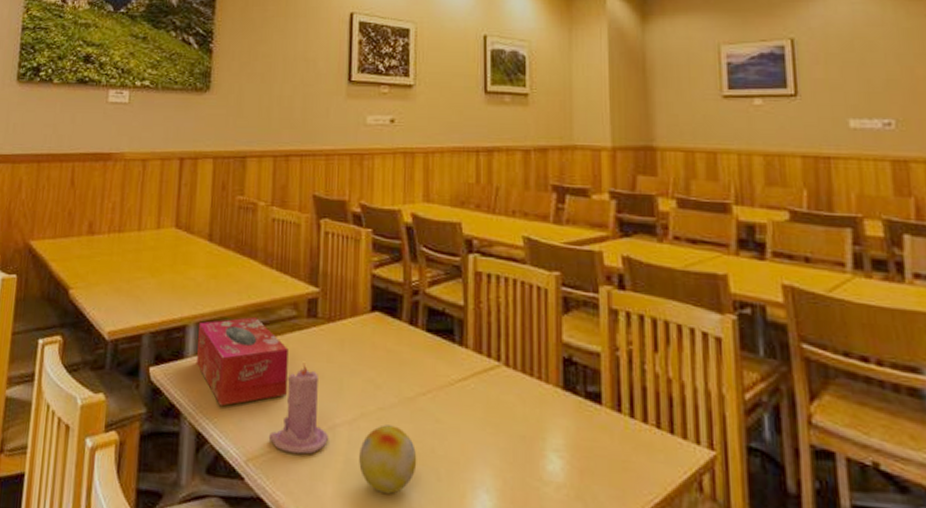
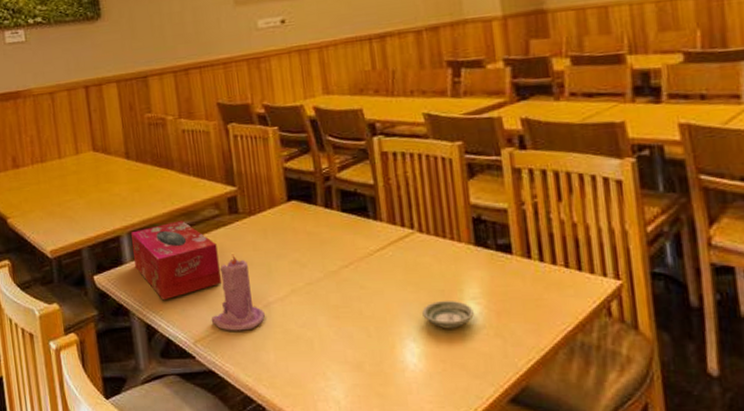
decorative ball: present [359,425,417,494] -> none [294,296,348,353]
saucer: none [500,448,555,484] -> present [422,300,474,329]

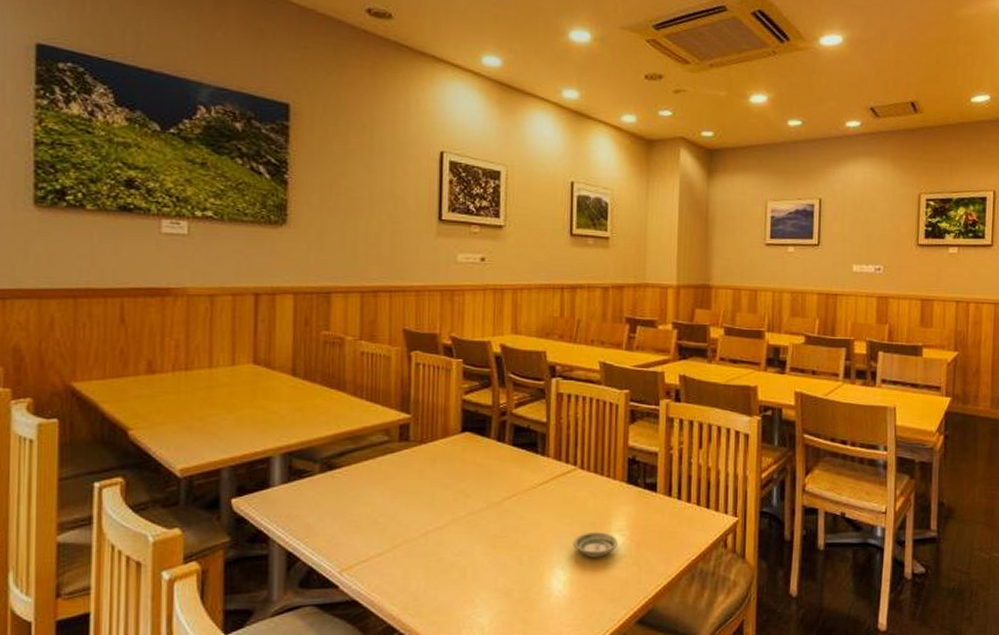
tissue box: present [130,221,221,301] -> none [284,445,381,527]
candle: present [211,254,265,331] -> none [362,481,421,560]

